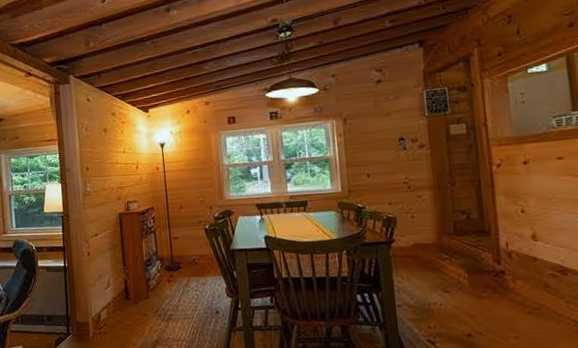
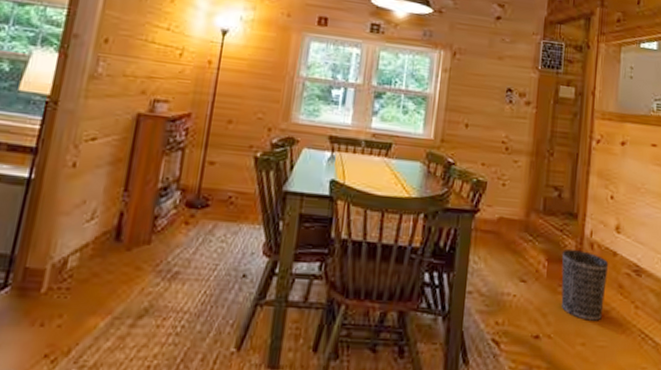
wastebasket: none [480,260,532,318] -> present [561,248,609,321]

